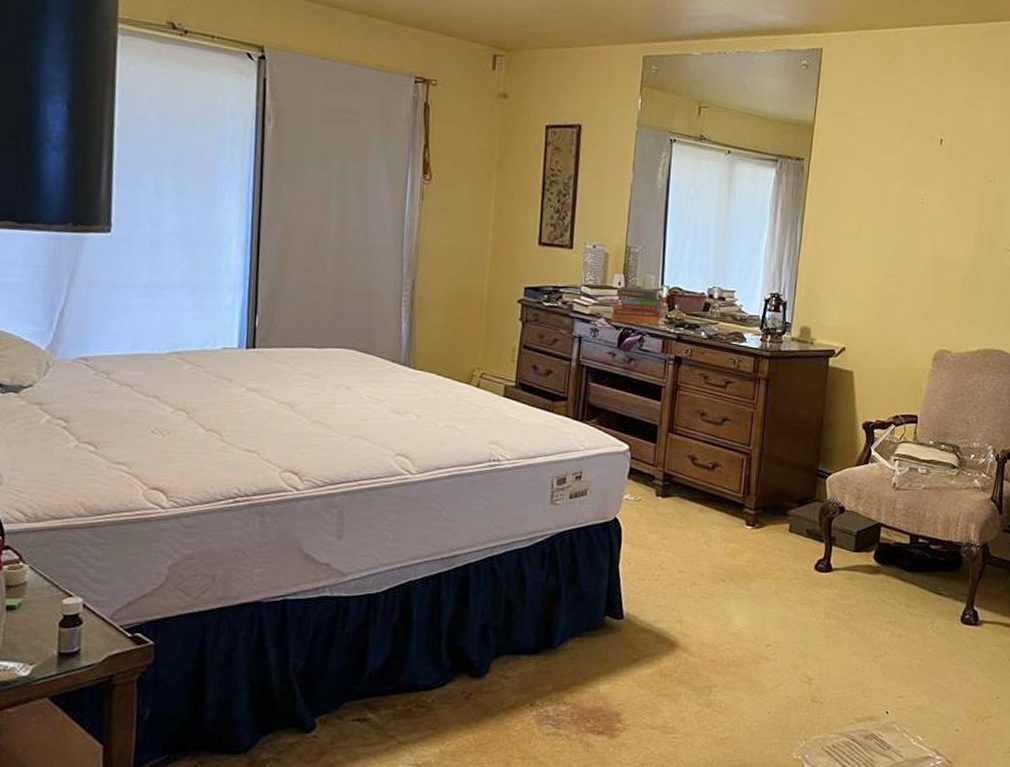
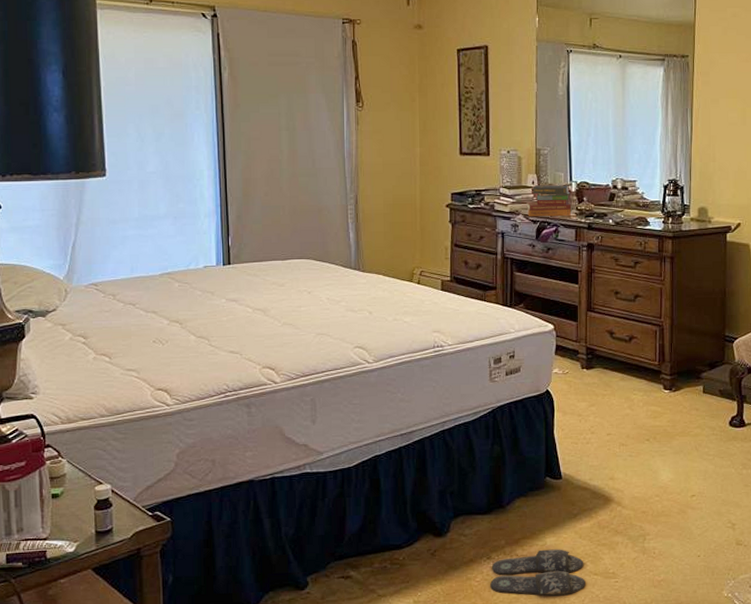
slippers: none [531,698,640,751] -> present [490,549,585,596]

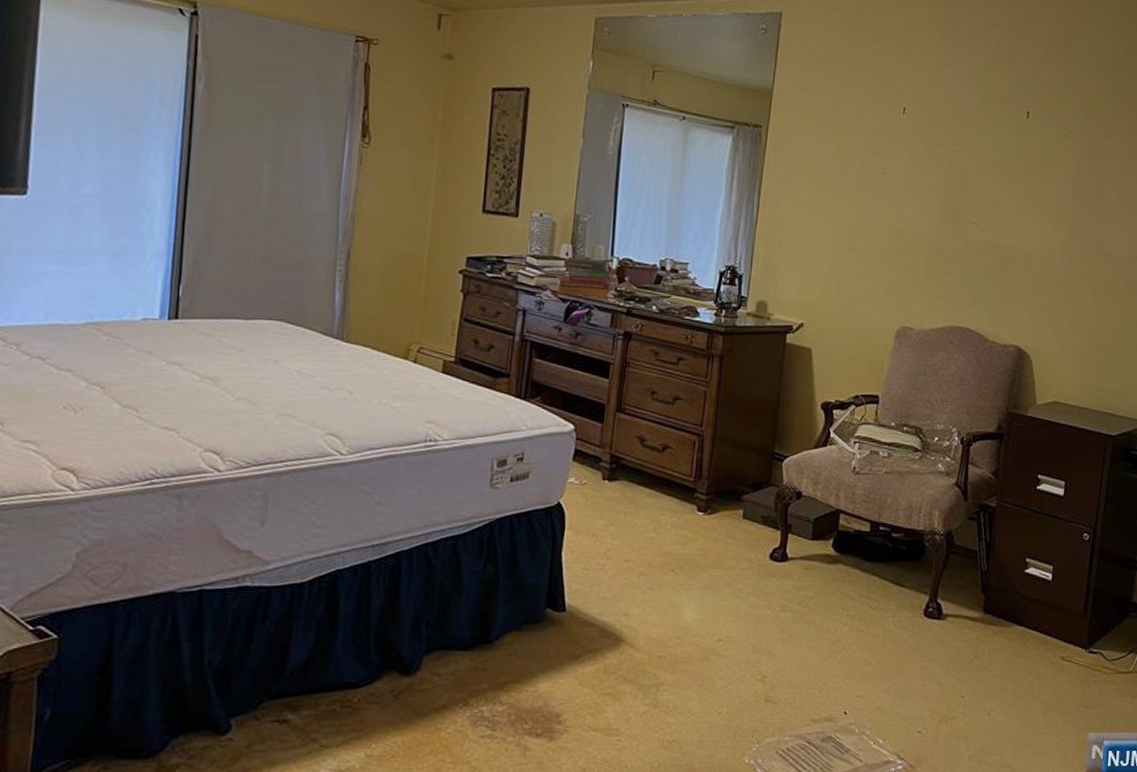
slippers: present [490,549,585,596] -> none [464,697,582,755]

